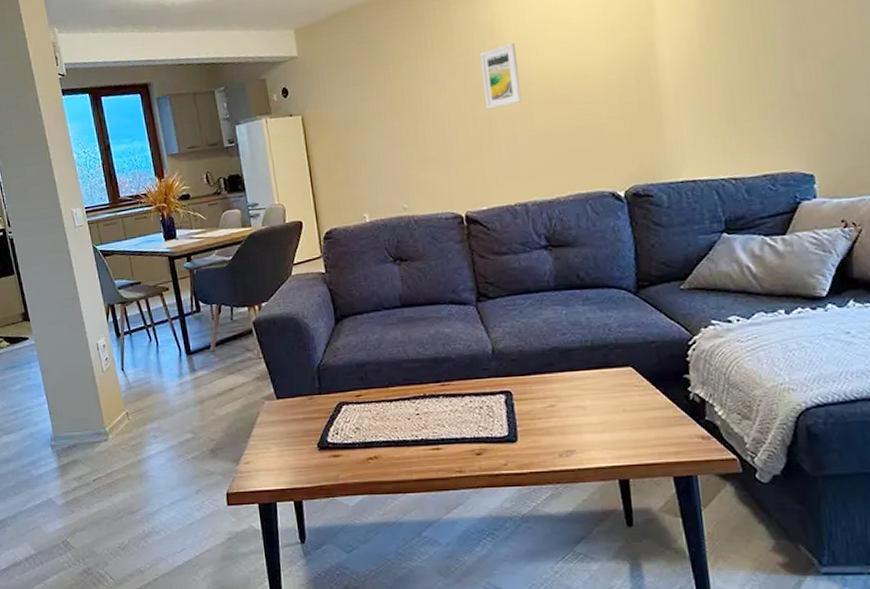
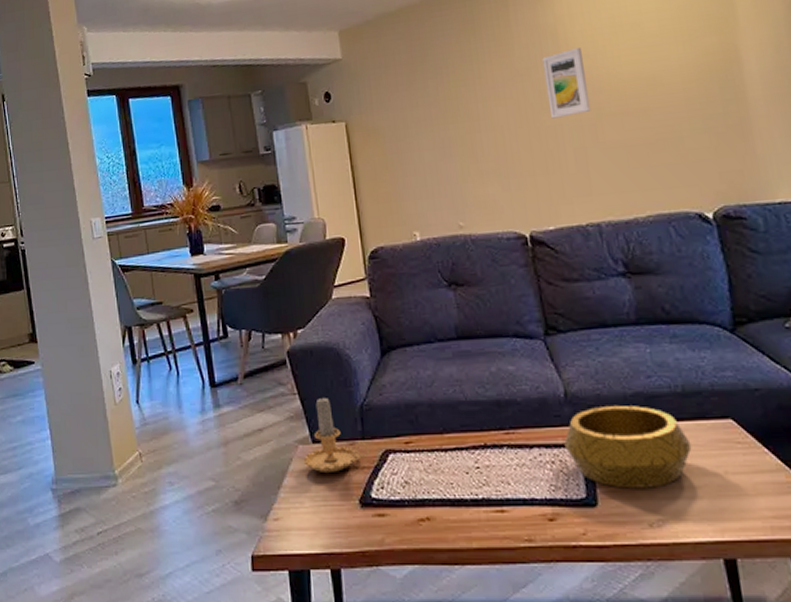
candle: none [269,360,326,423] -> present [303,397,369,472]
decorative bowl: none [491,358,597,427] -> present [564,405,692,489]

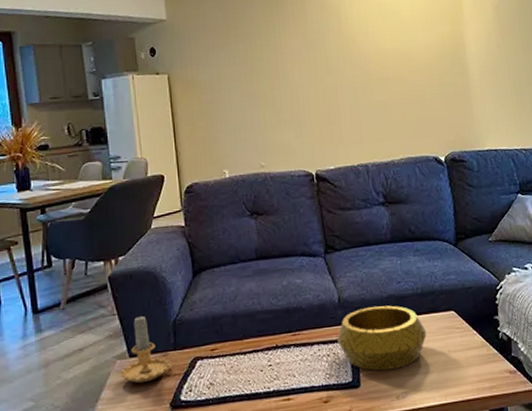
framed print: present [542,47,591,119] -> none [328,25,363,81]

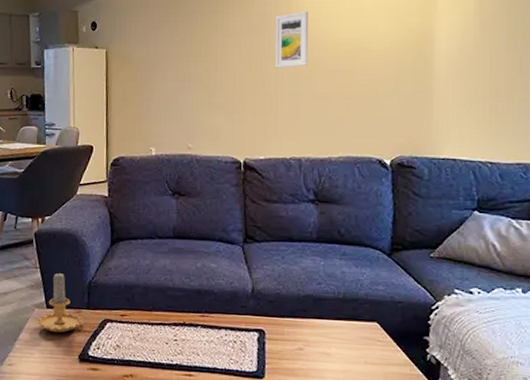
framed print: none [328,25,363,81] -> present [274,10,309,68]
decorative bowl: present [337,305,427,371] -> none [246,302,343,369]

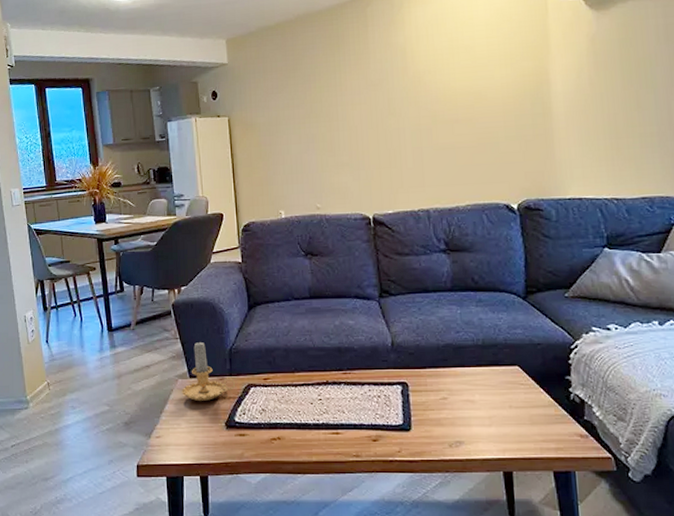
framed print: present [274,10,309,68] -> none [392,64,429,123]

